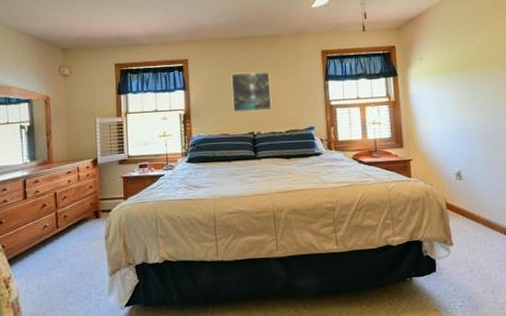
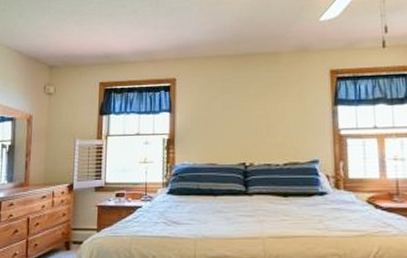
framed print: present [231,72,272,113] -> none [222,94,268,140]

